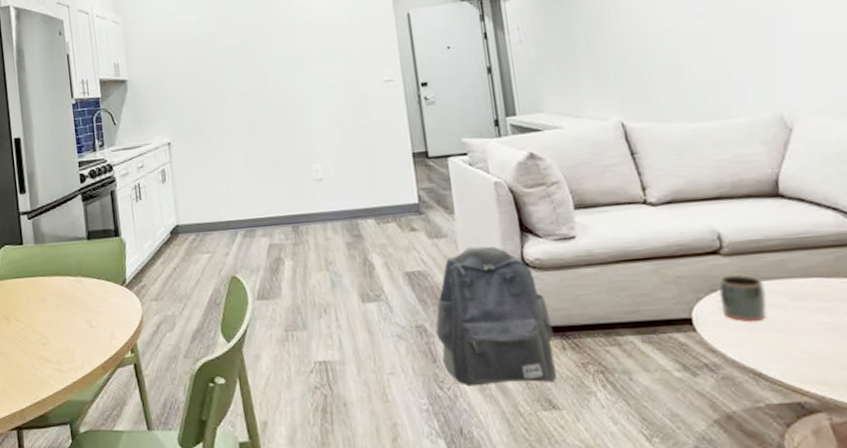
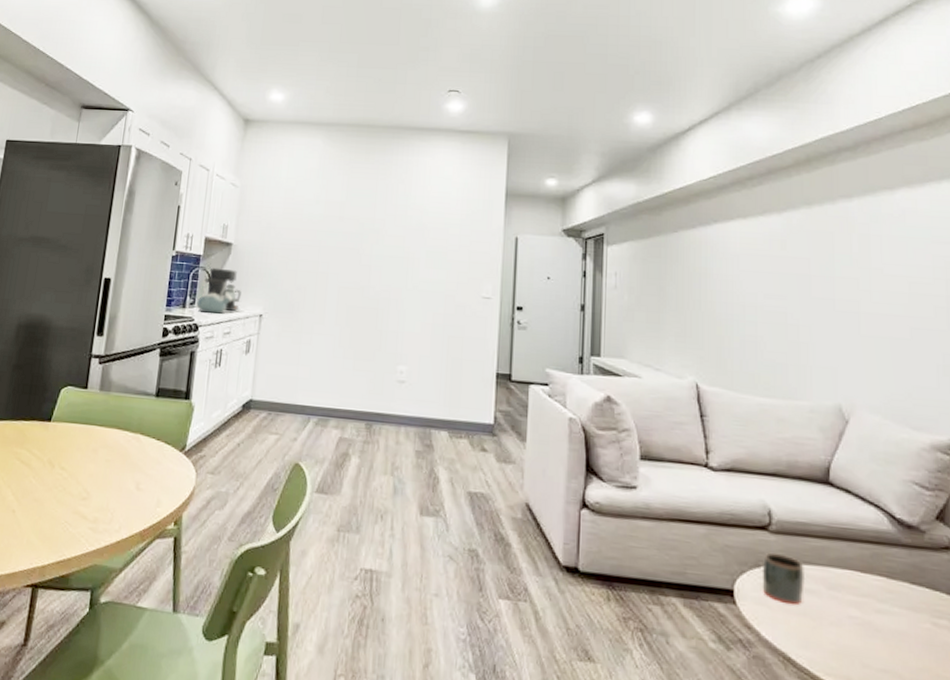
kettle: none [105,117,139,153] -> present [196,278,233,314]
coffee maker: none [111,105,146,147] -> present [208,267,241,311]
backpack: present [435,246,557,387] -> none [487,478,601,631]

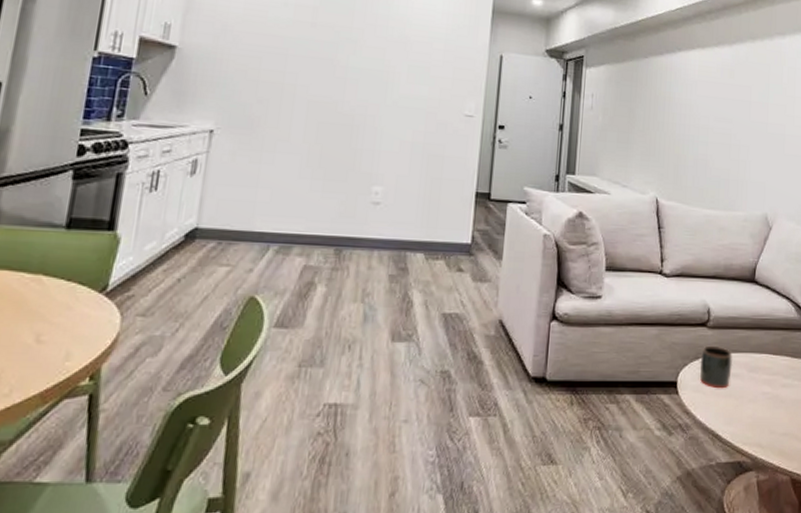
kettle: present [196,278,233,314] -> none [126,86,176,129]
coffee maker: present [208,267,241,311] -> none [142,73,187,126]

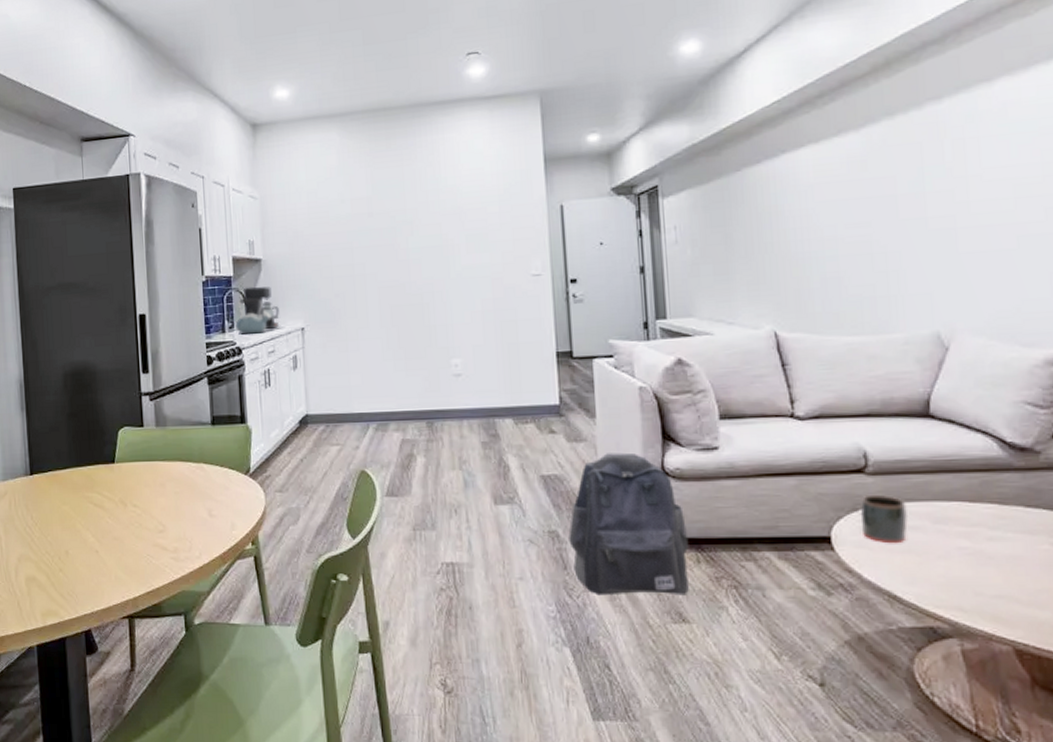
kettle: none [126,86,176,129] -> present [235,298,272,335]
coffee maker: none [142,73,187,126] -> present [244,286,279,330]
backpack: none [459,295,567,438] -> present [568,452,689,596]

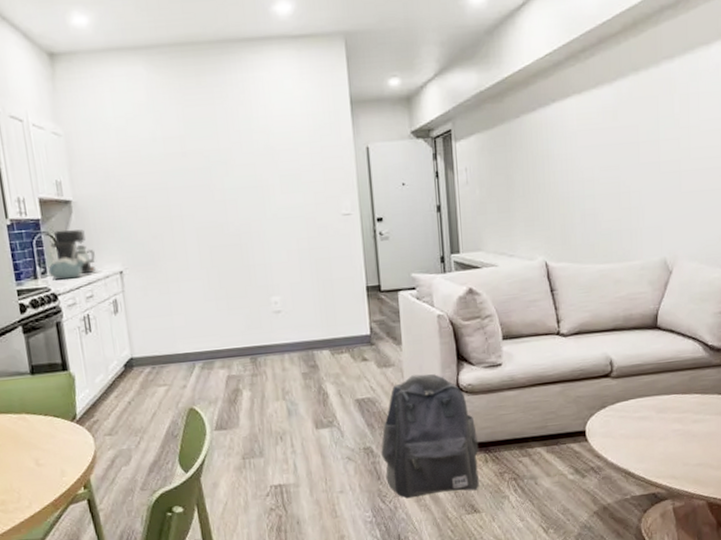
mug: present [859,494,909,543] -> none [606,394,641,432]

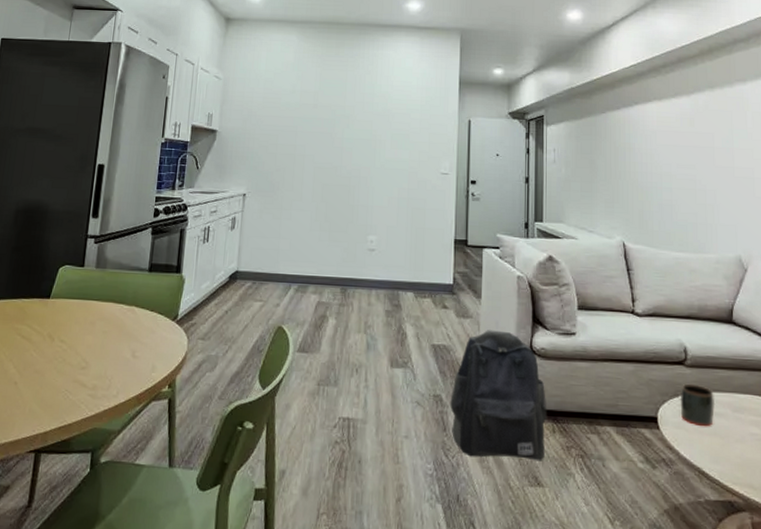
kettle: present [48,242,87,281] -> none [185,163,219,195]
coffee maker: present [54,229,95,275] -> none [195,152,226,192]
mug: none [606,394,641,432] -> present [680,383,716,426]

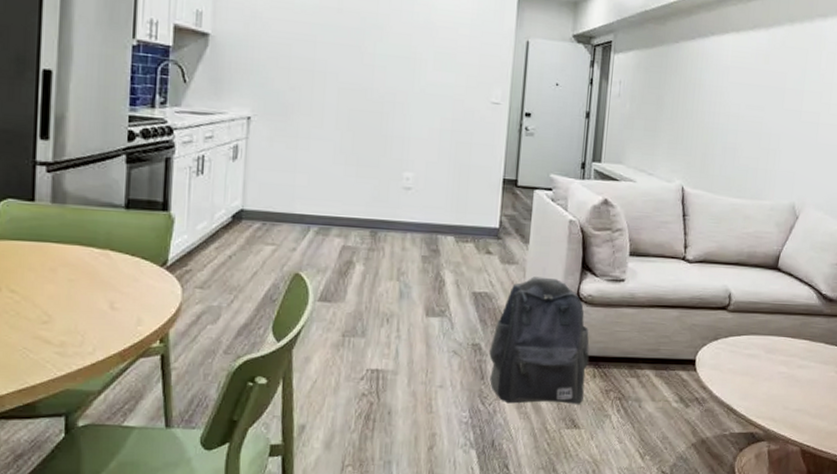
mug: present [680,383,716,426] -> none [718,327,751,367]

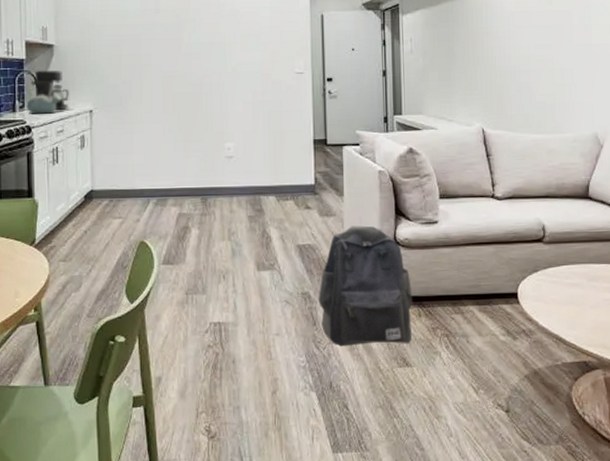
kettle: none [169,74,214,116] -> present [26,81,62,115]
coffee maker: none [182,61,224,113] -> present [35,70,69,111]

